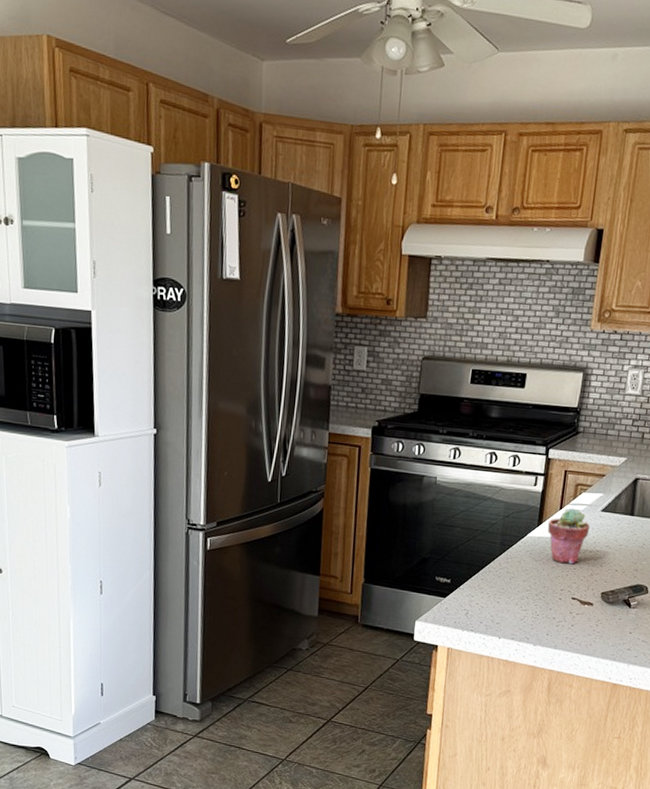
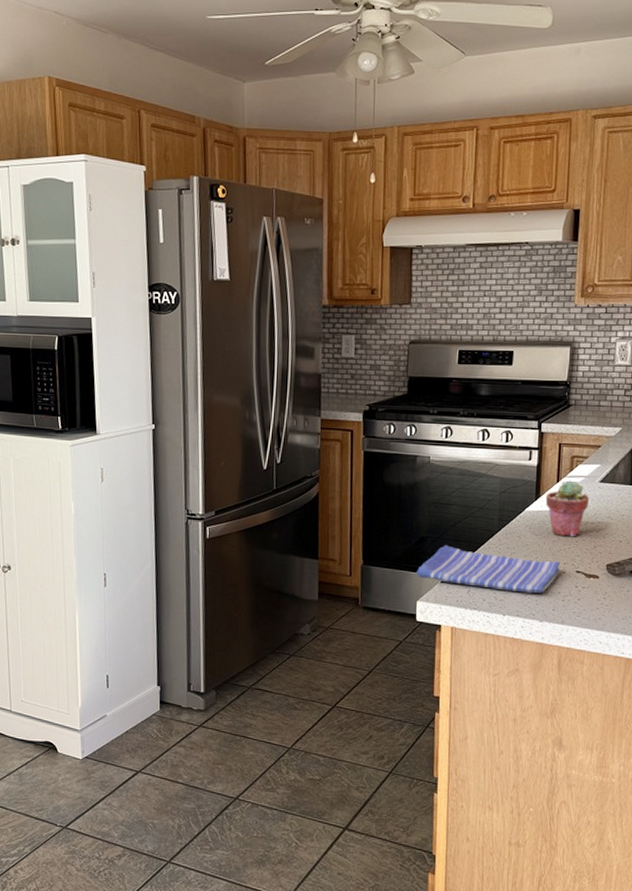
dish towel: none [416,567,557,618] -> present [416,545,560,594]

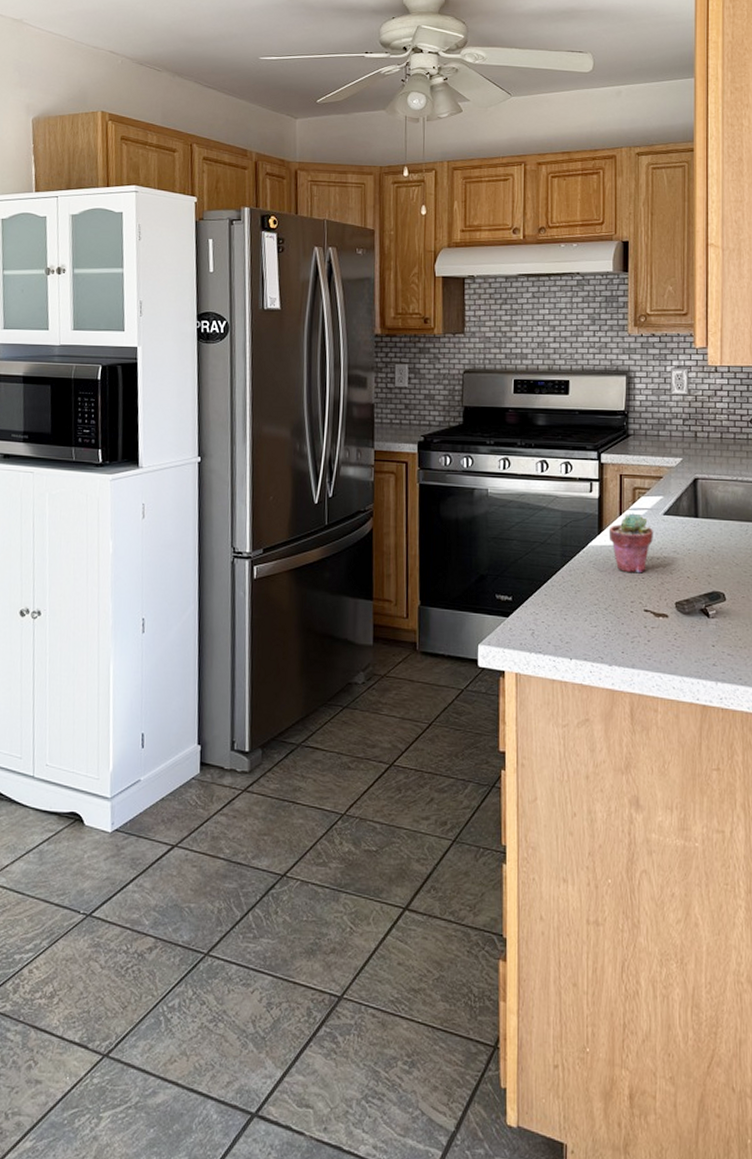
dish towel: present [416,545,560,594] -> none [476,583,627,635]

